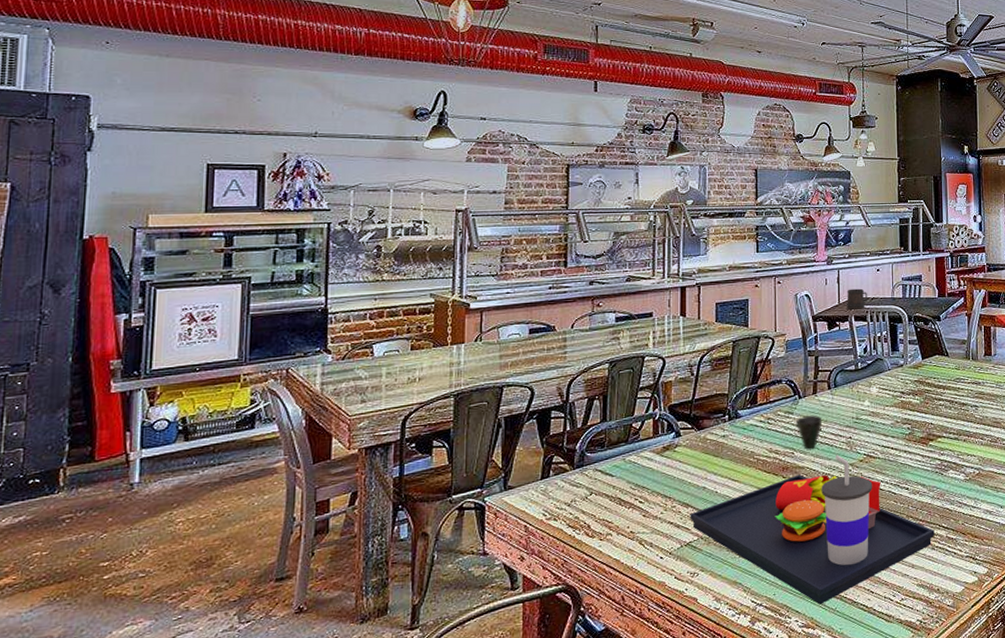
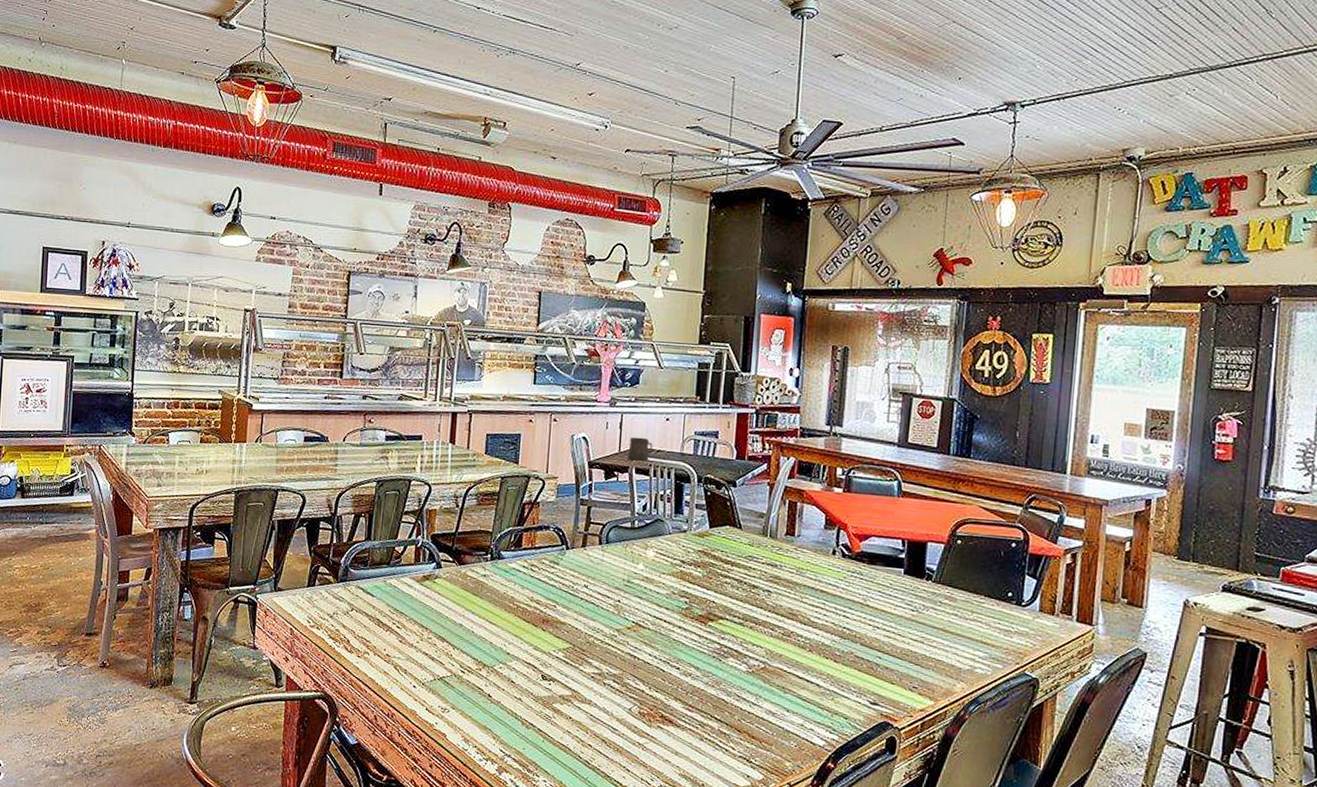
food tray: present [690,454,935,605] -> none [444,616,705,771]
cup: present [795,415,822,450] -> none [560,569,589,606]

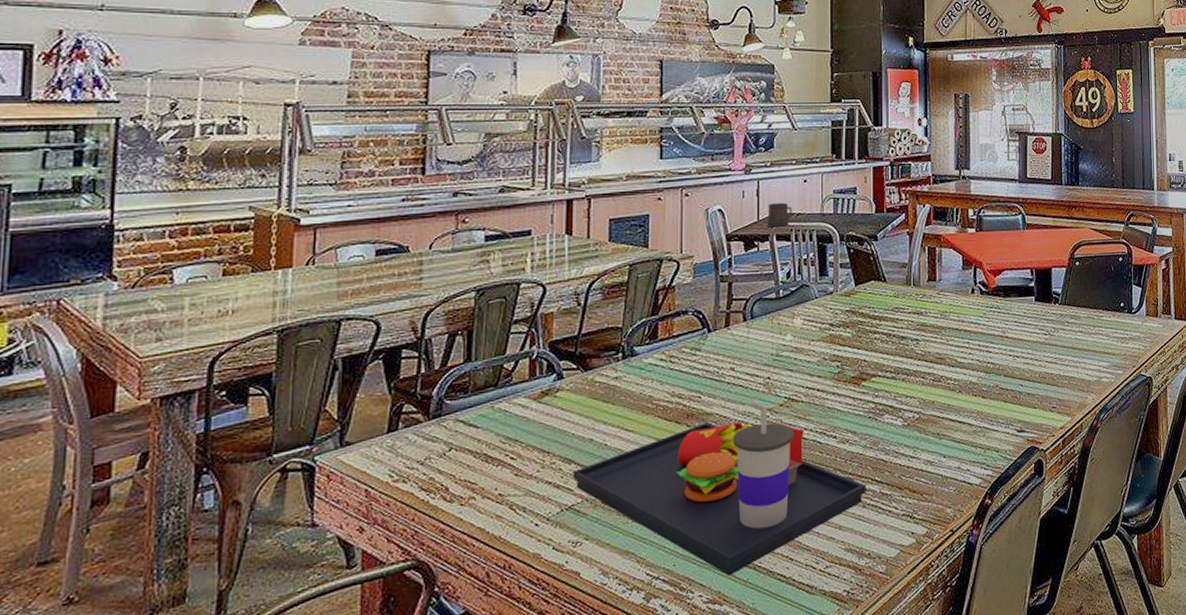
food tray: none [444,616,705,771] -> present [573,398,866,576]

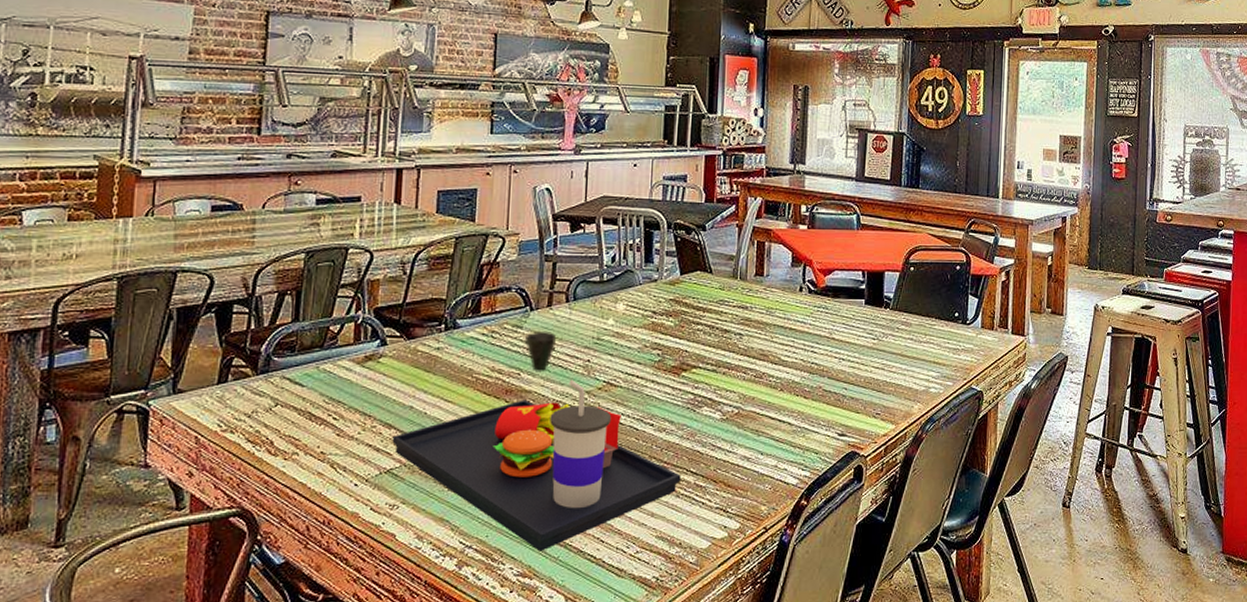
cup: none [703,352,735,393] -> present [524,332,556,371]
beer mug: present [766,202,792,227] -> none [593,185,620,210]

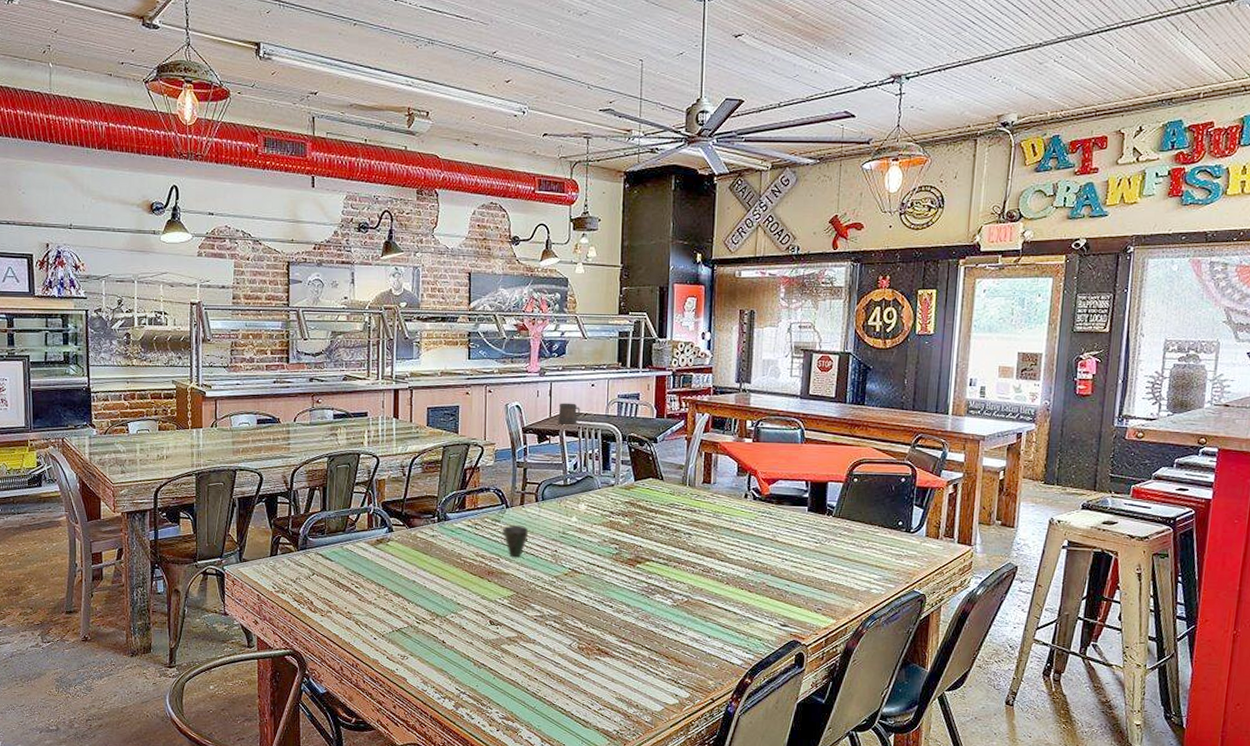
food tray: present [392,379,681,552] -> none [401,565,637,702]
beer mug: none [593,185,620,210] -> present [557,403,580,424]

